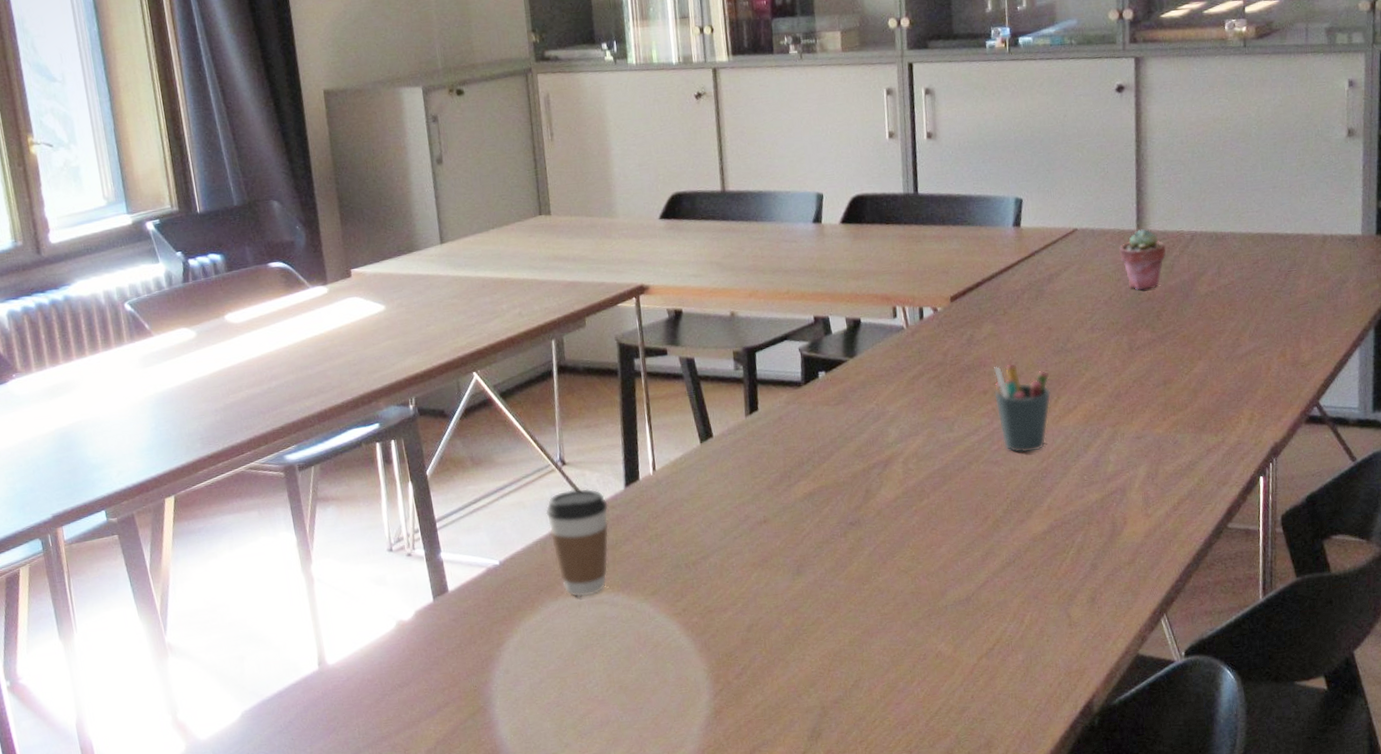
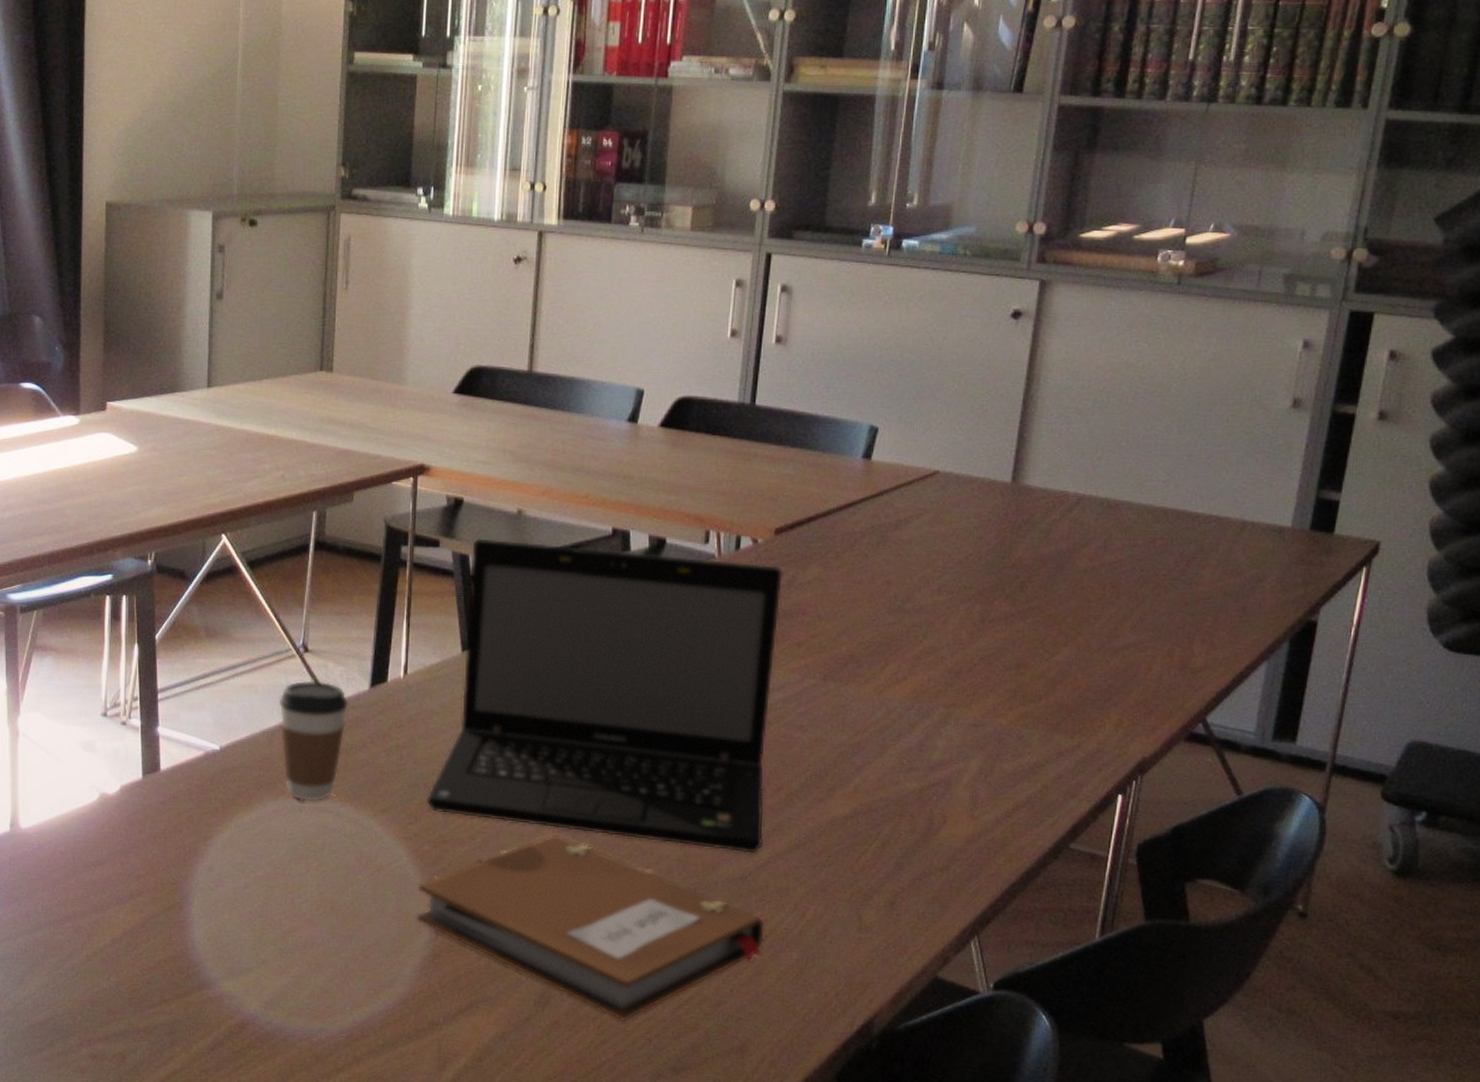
laptop: none [688,328,980,588] -> present [426,538,784,854]
notebook: none [692,588,993,741] -> present [417,835,766,1022]
pen holder: present [993,363,1052,454] -> none [809,616,880,723]
potted succulent: present [1119,229,1166,290] -> none [986,483,1044,555]

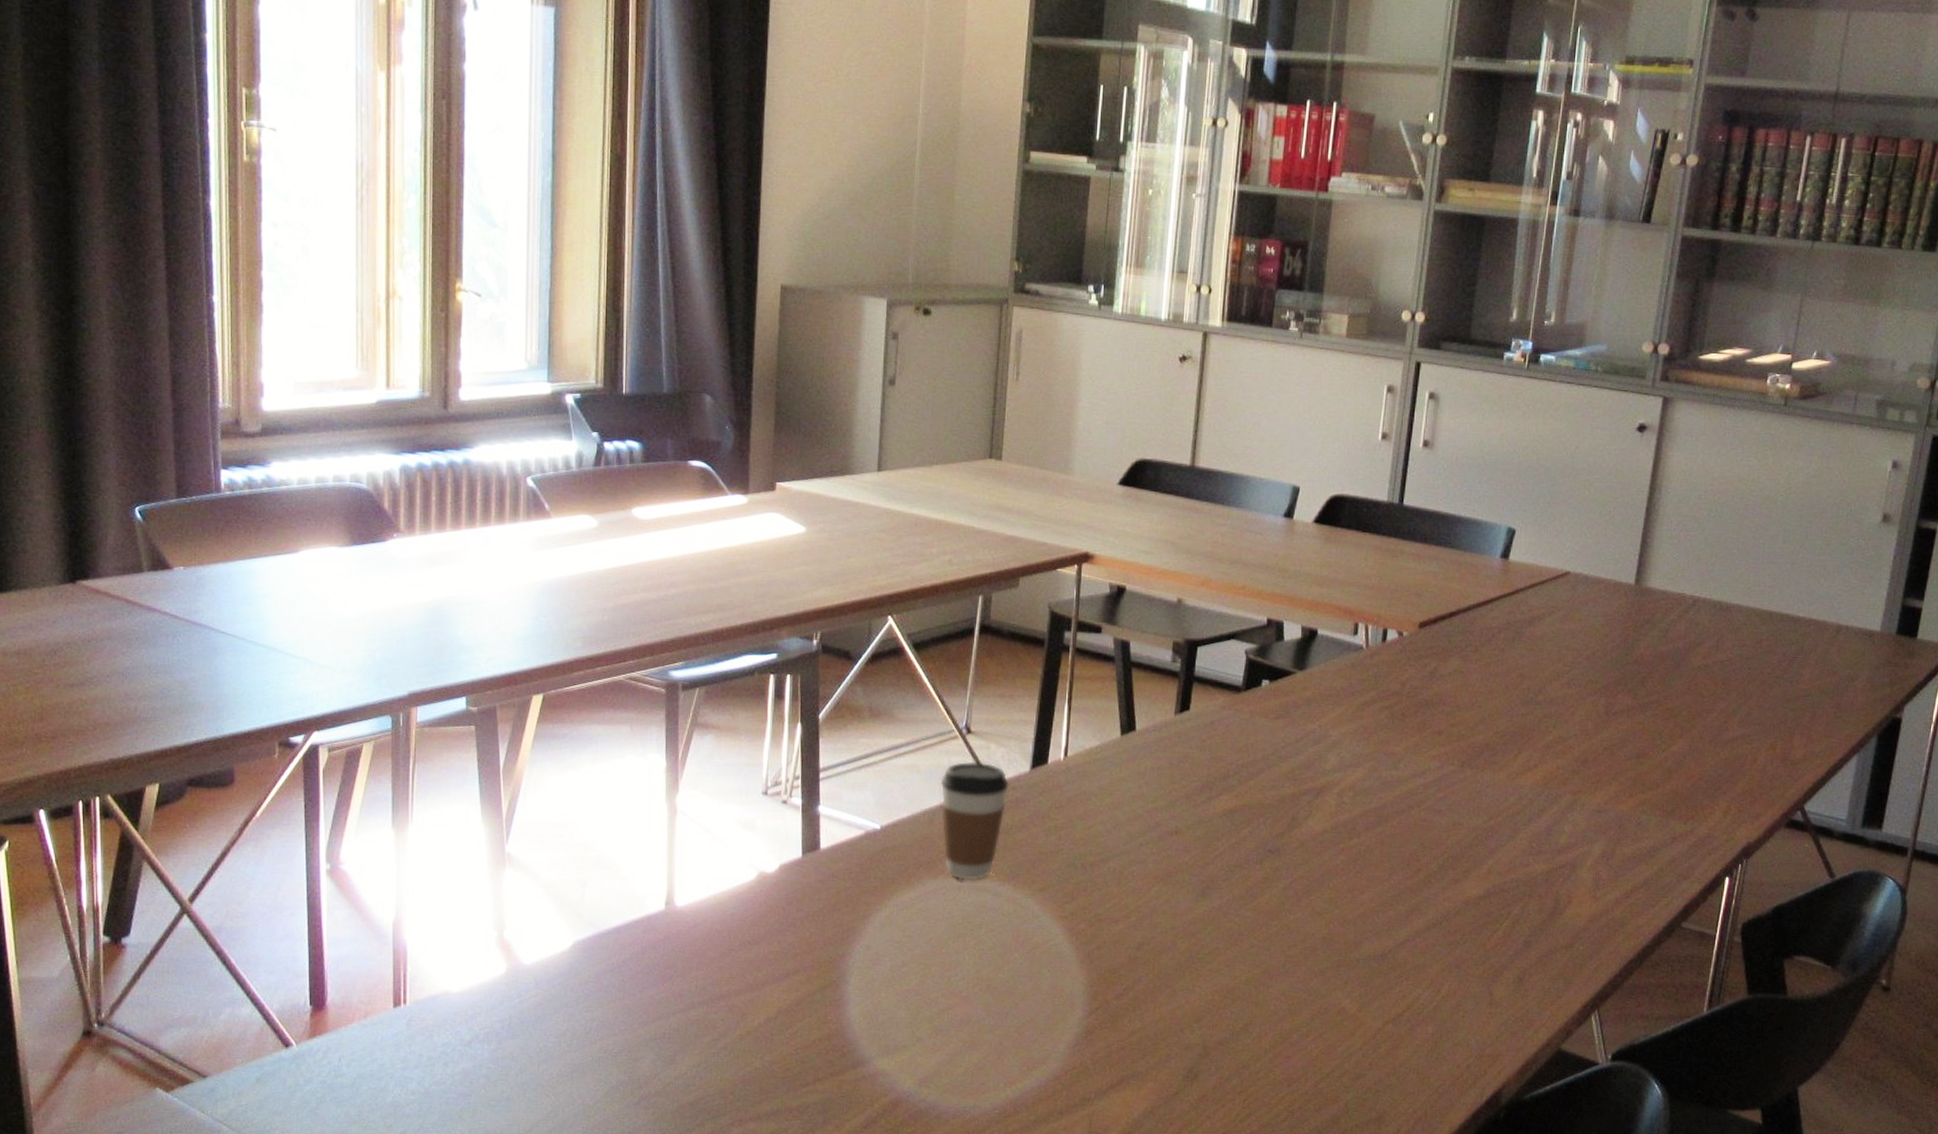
notebook: present [417,835,766,1022] -> none [1071,914,1403,1096]
laptop: present [426,538,784,854] -> none [1082,625,1427,932]

